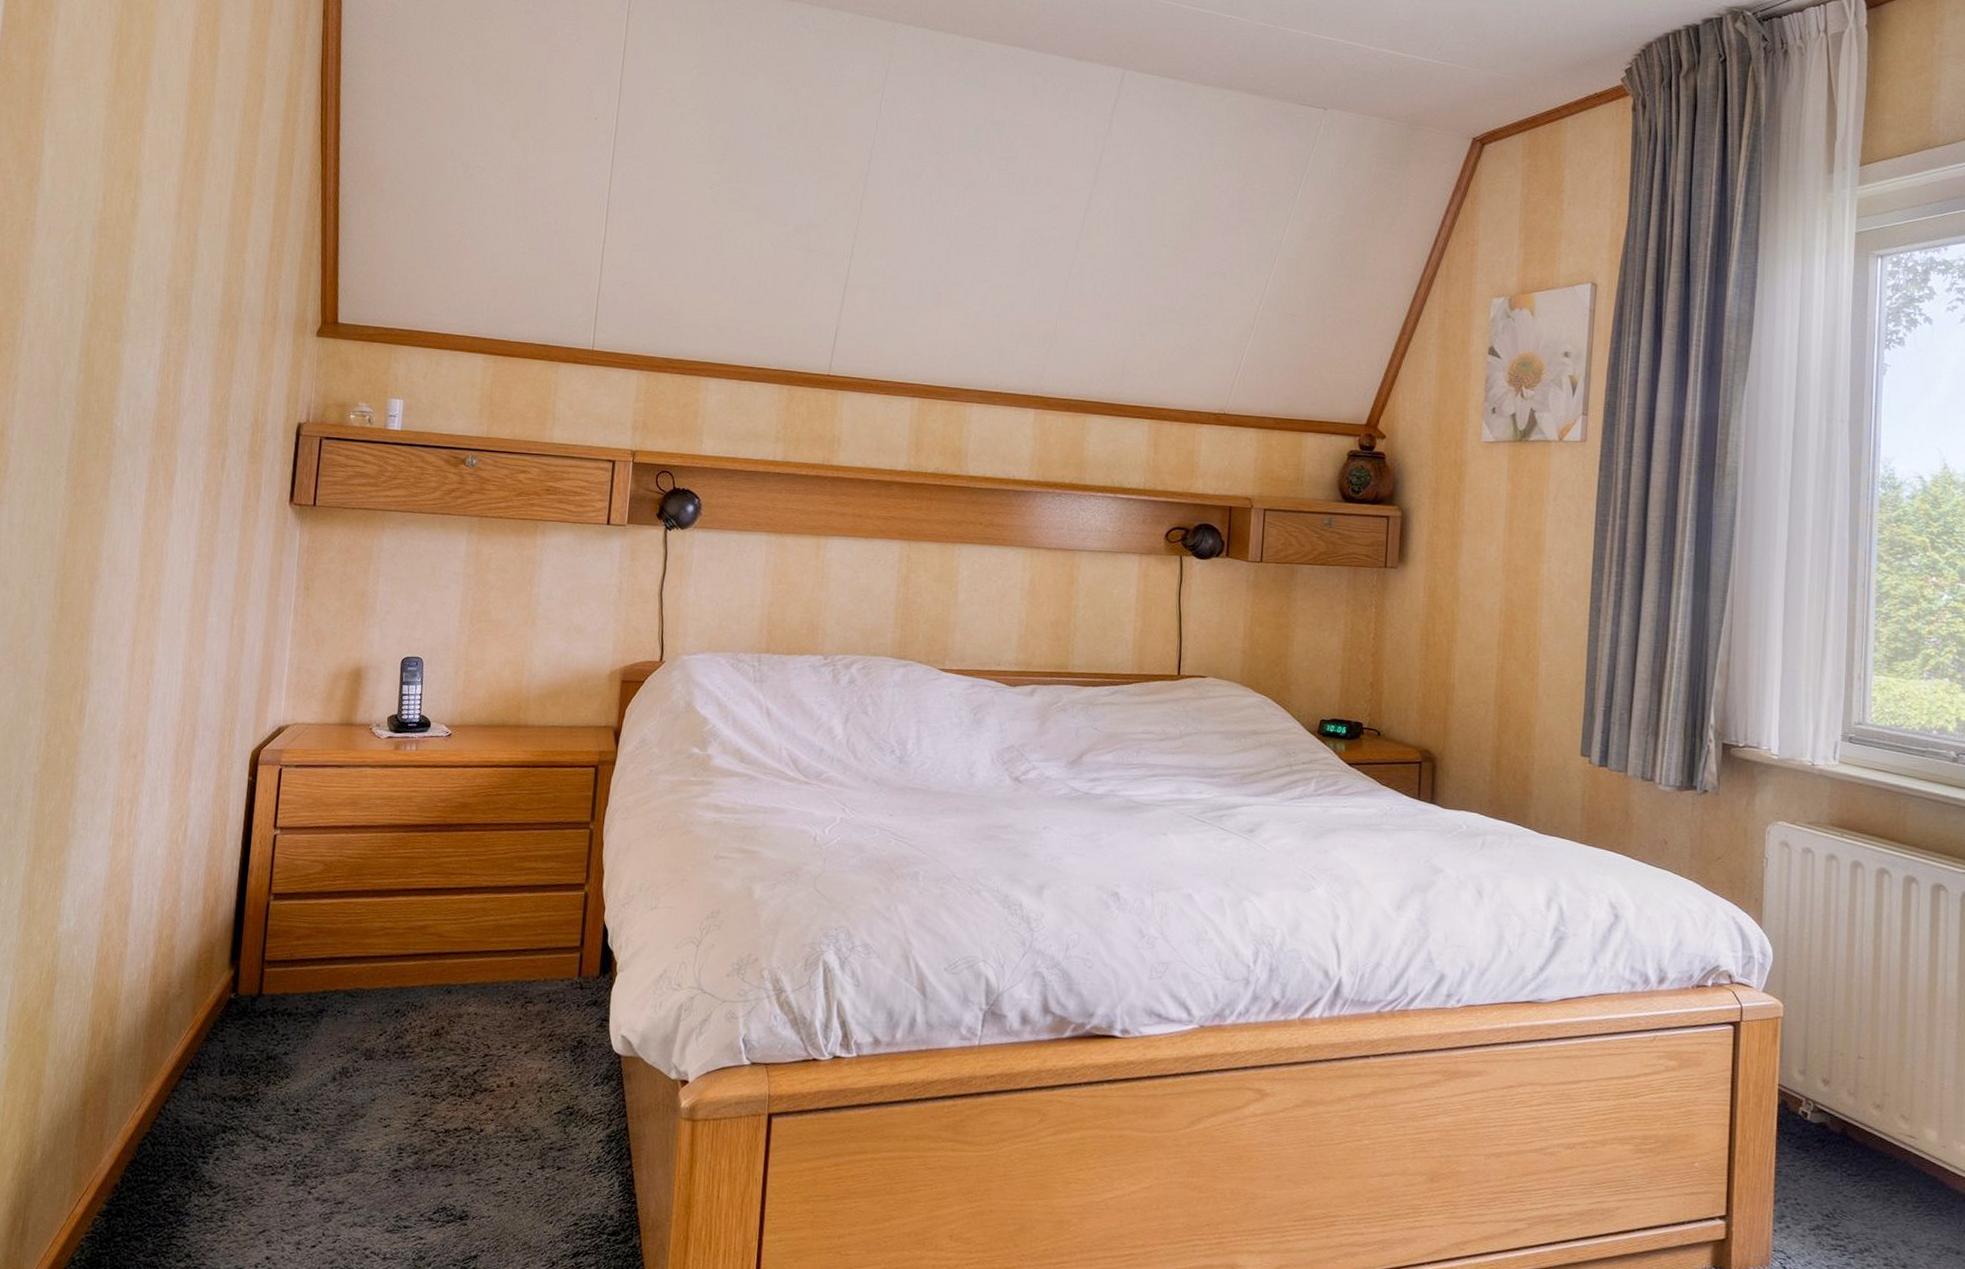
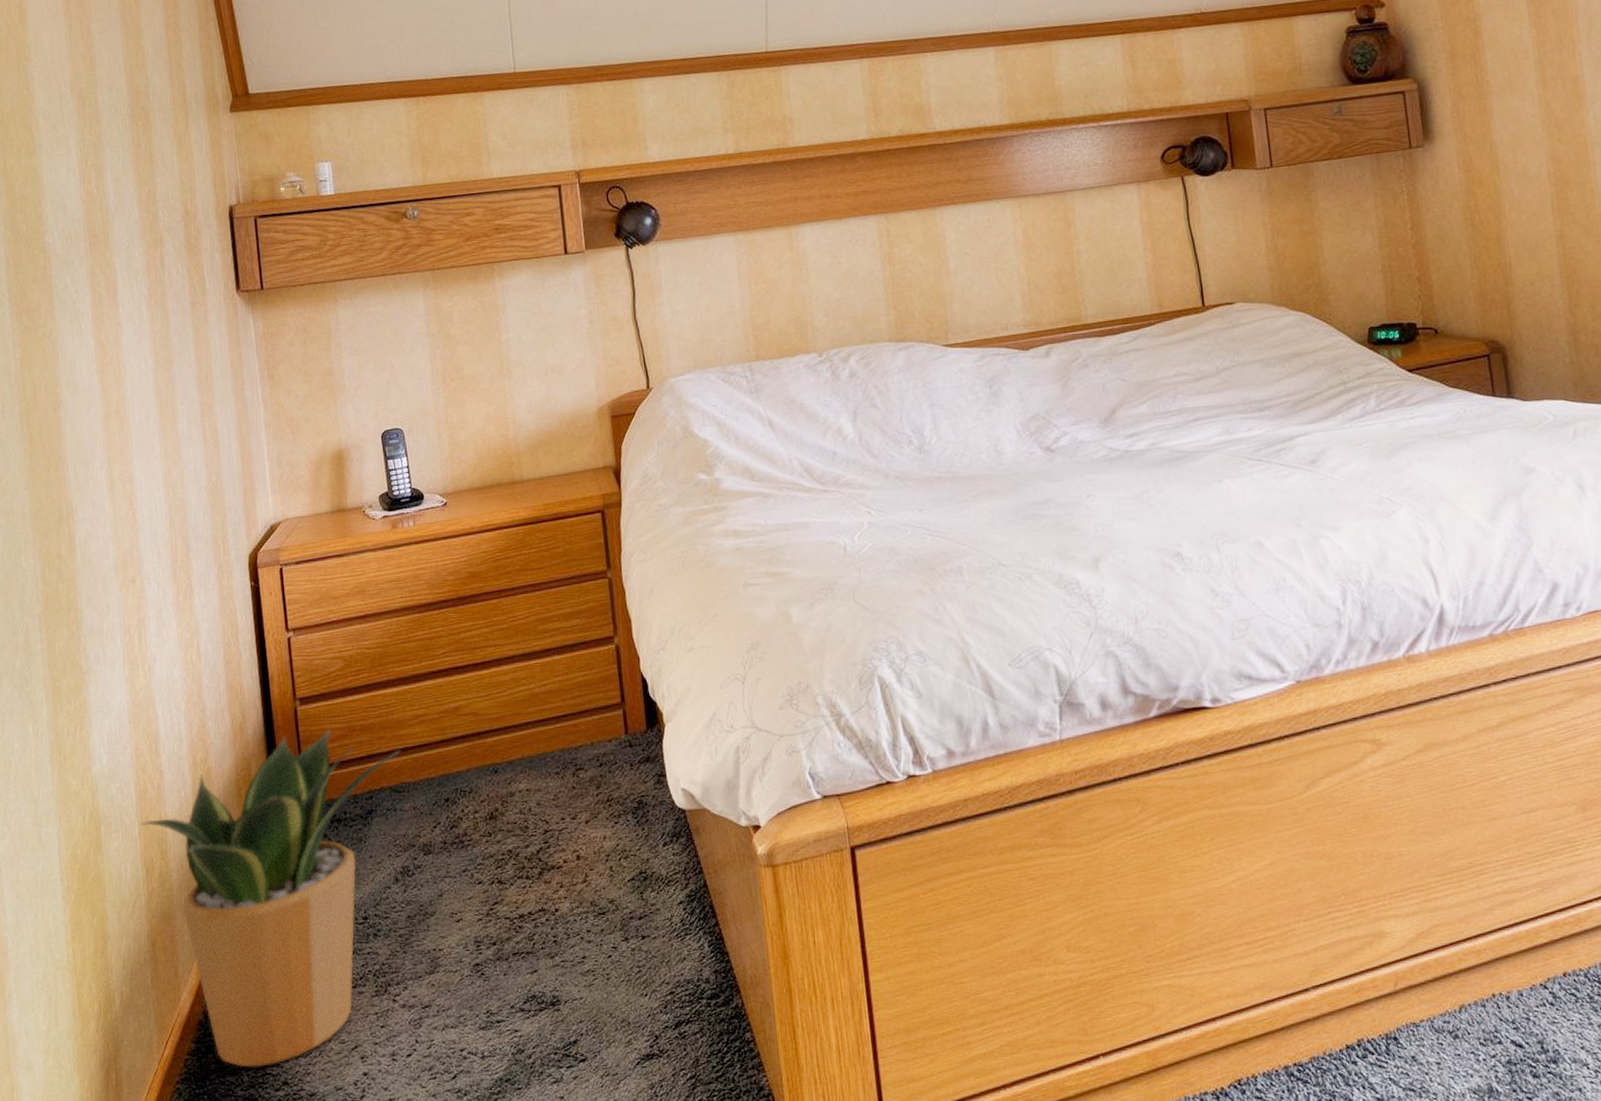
potted plant: none [95,926,362,1237] -> present [140,729,401,1068]

